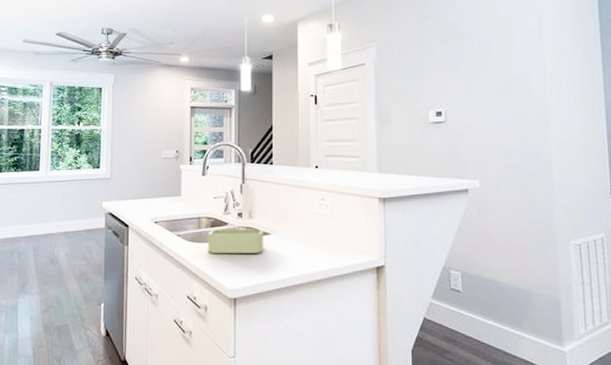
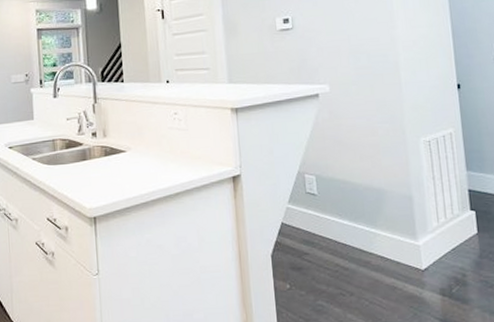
soap dish: present [208,229,264,253] -> none [63,147,120,174]

